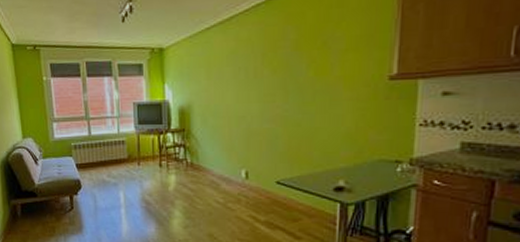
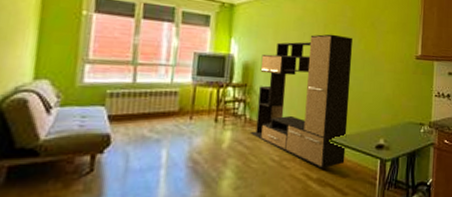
media console: none [192,63,299,212] -> present [249,34,352,169]

